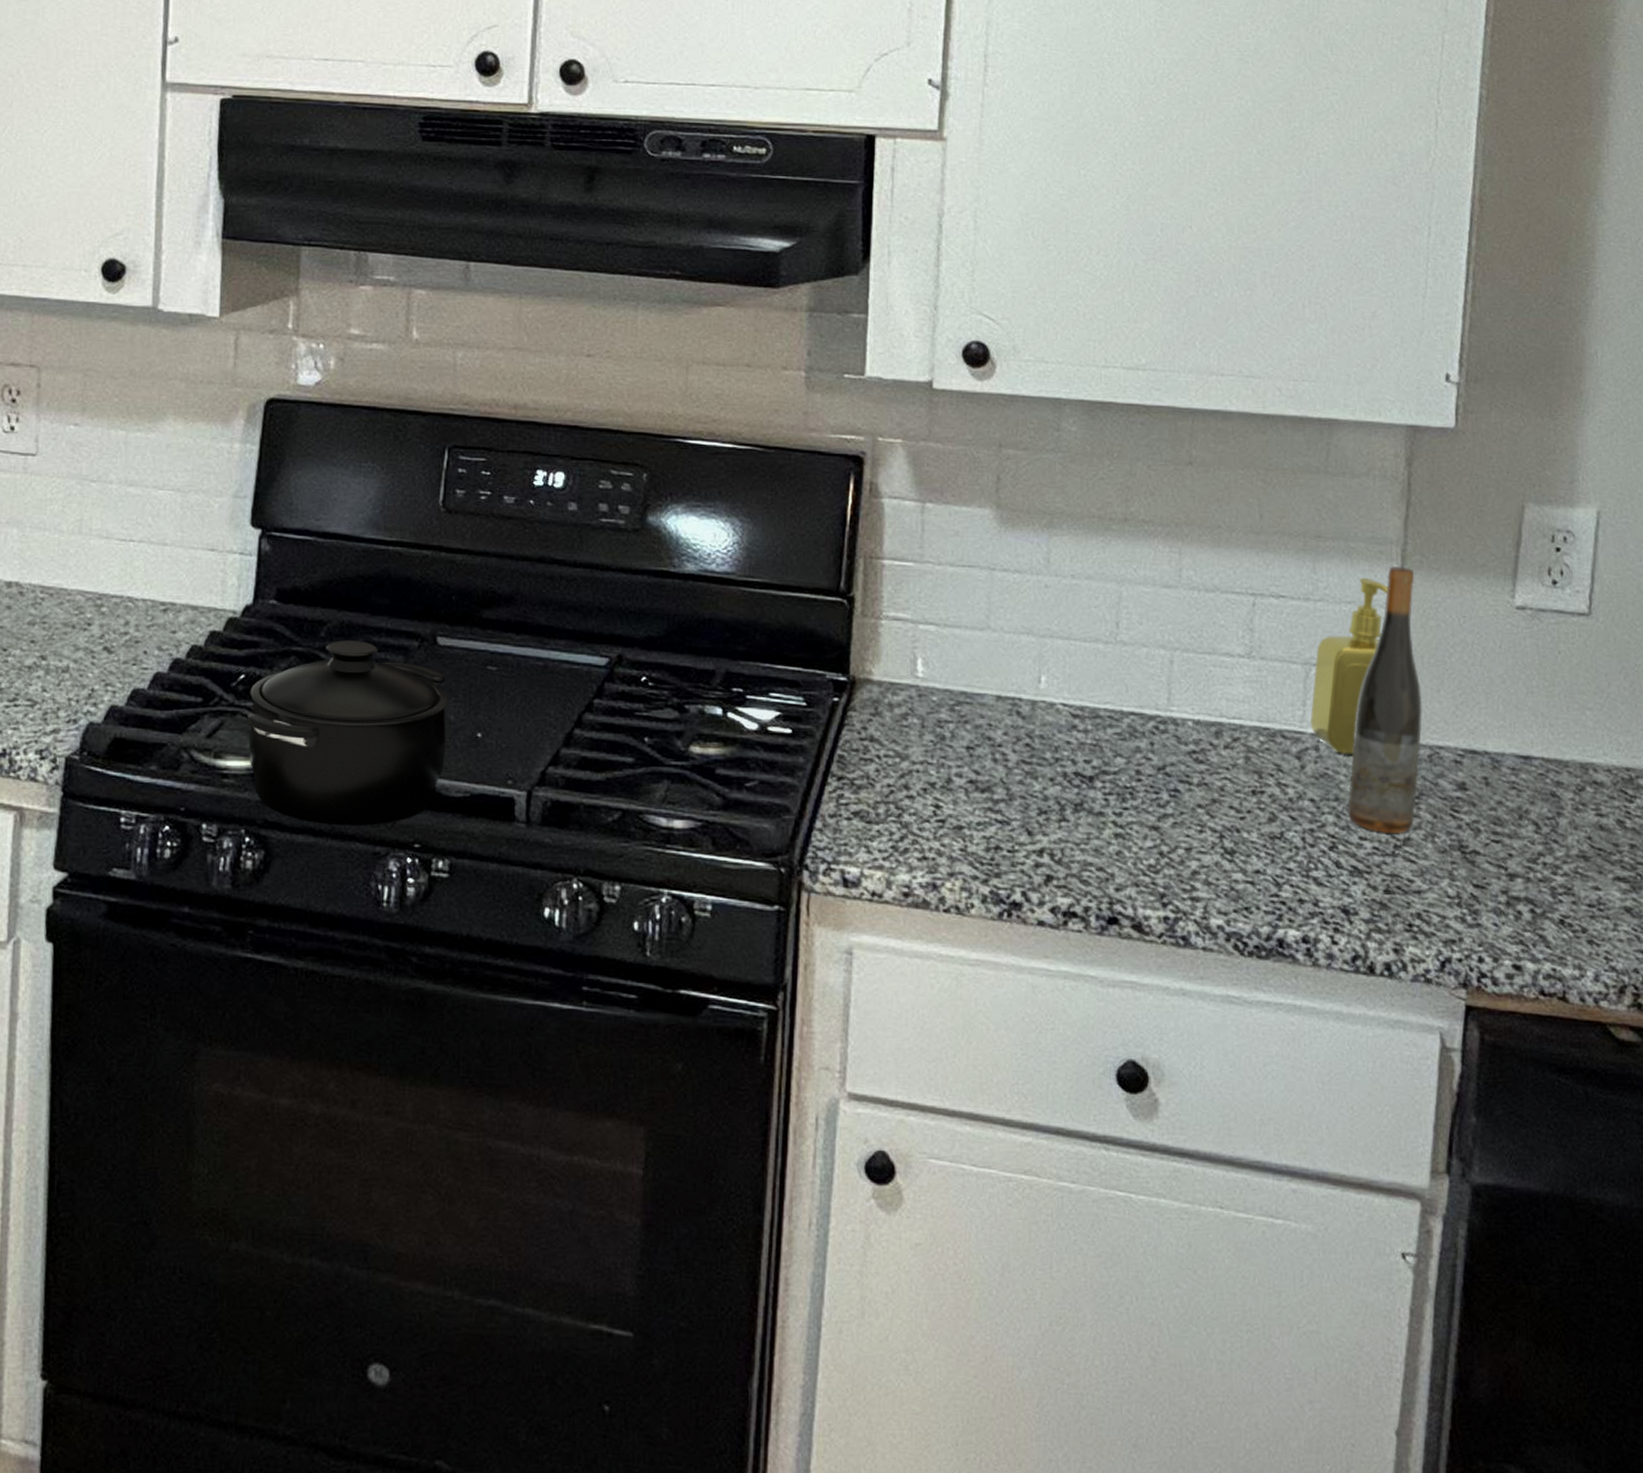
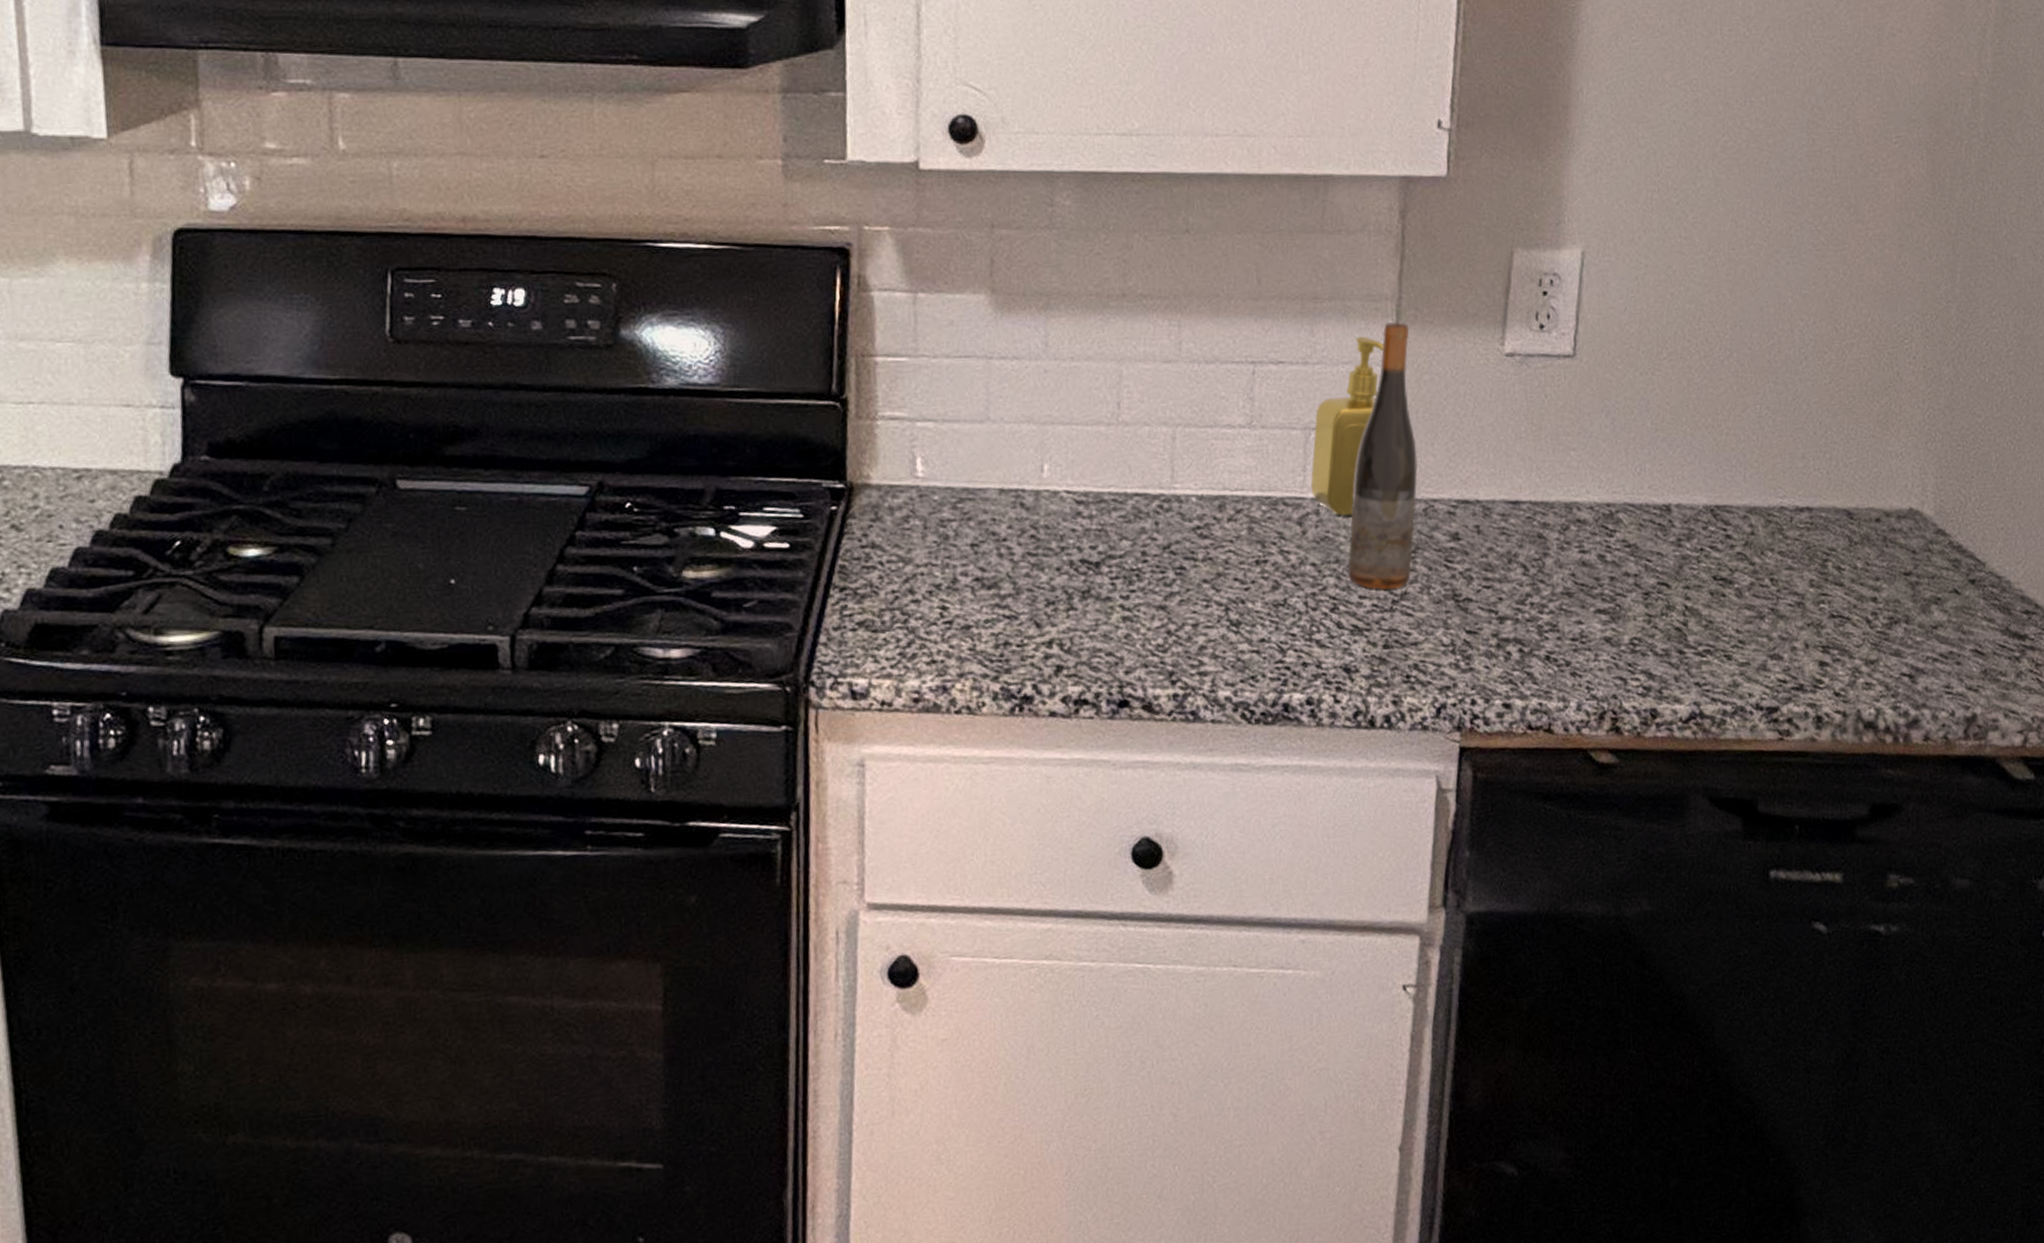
saucepan: present [246,640,449,826] -> none [187,492,417,694]

